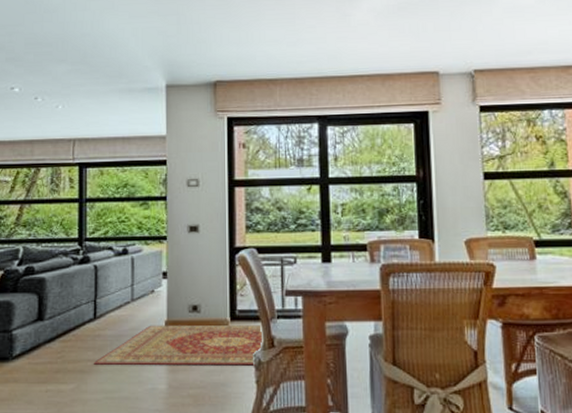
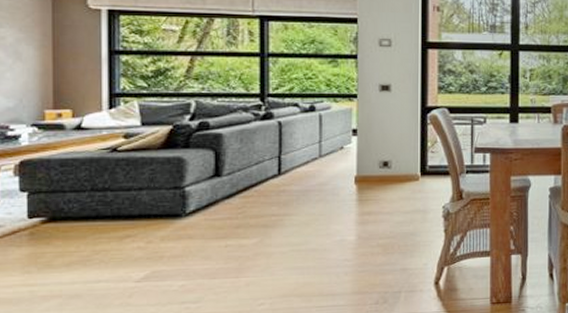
rug: present [94,324,262,366] -> none [279,179,451,219]

